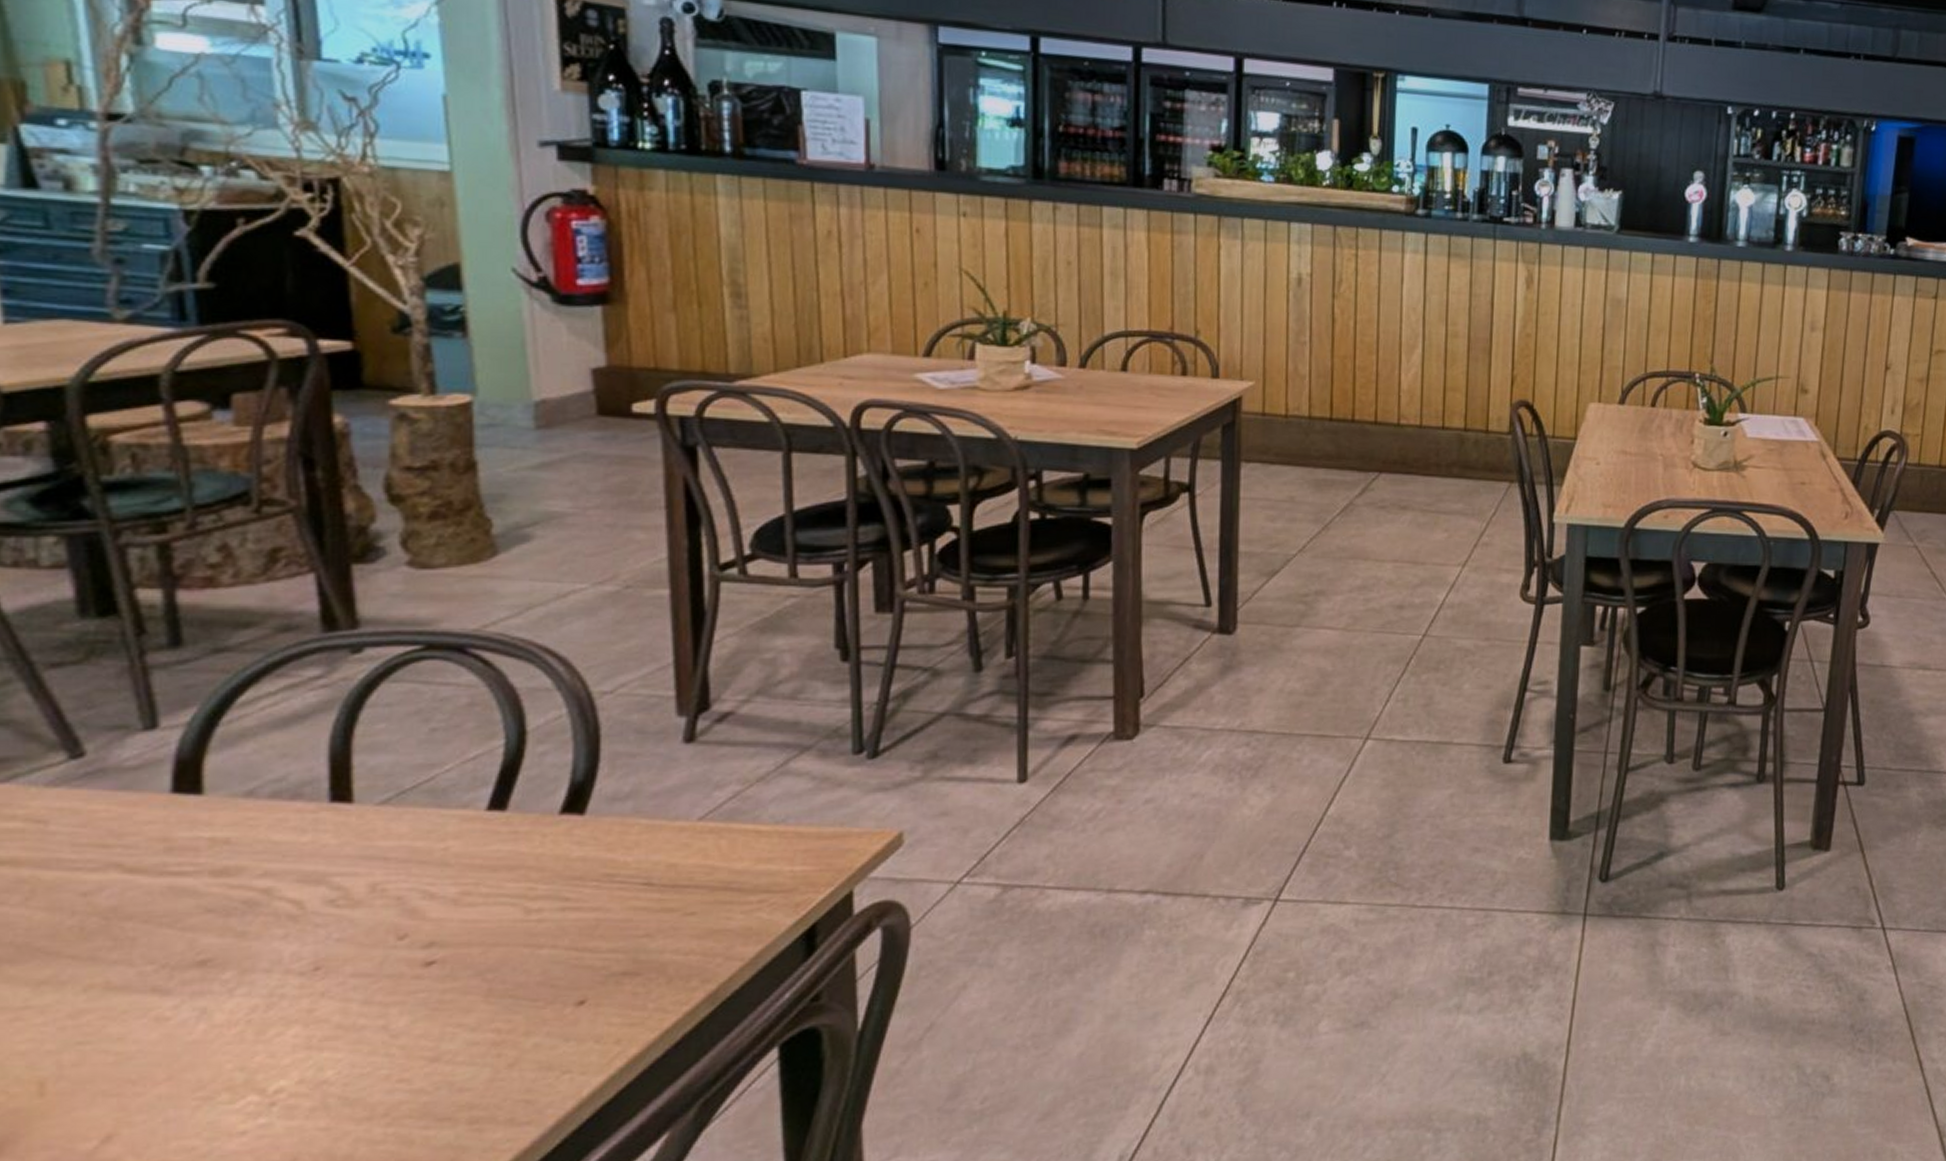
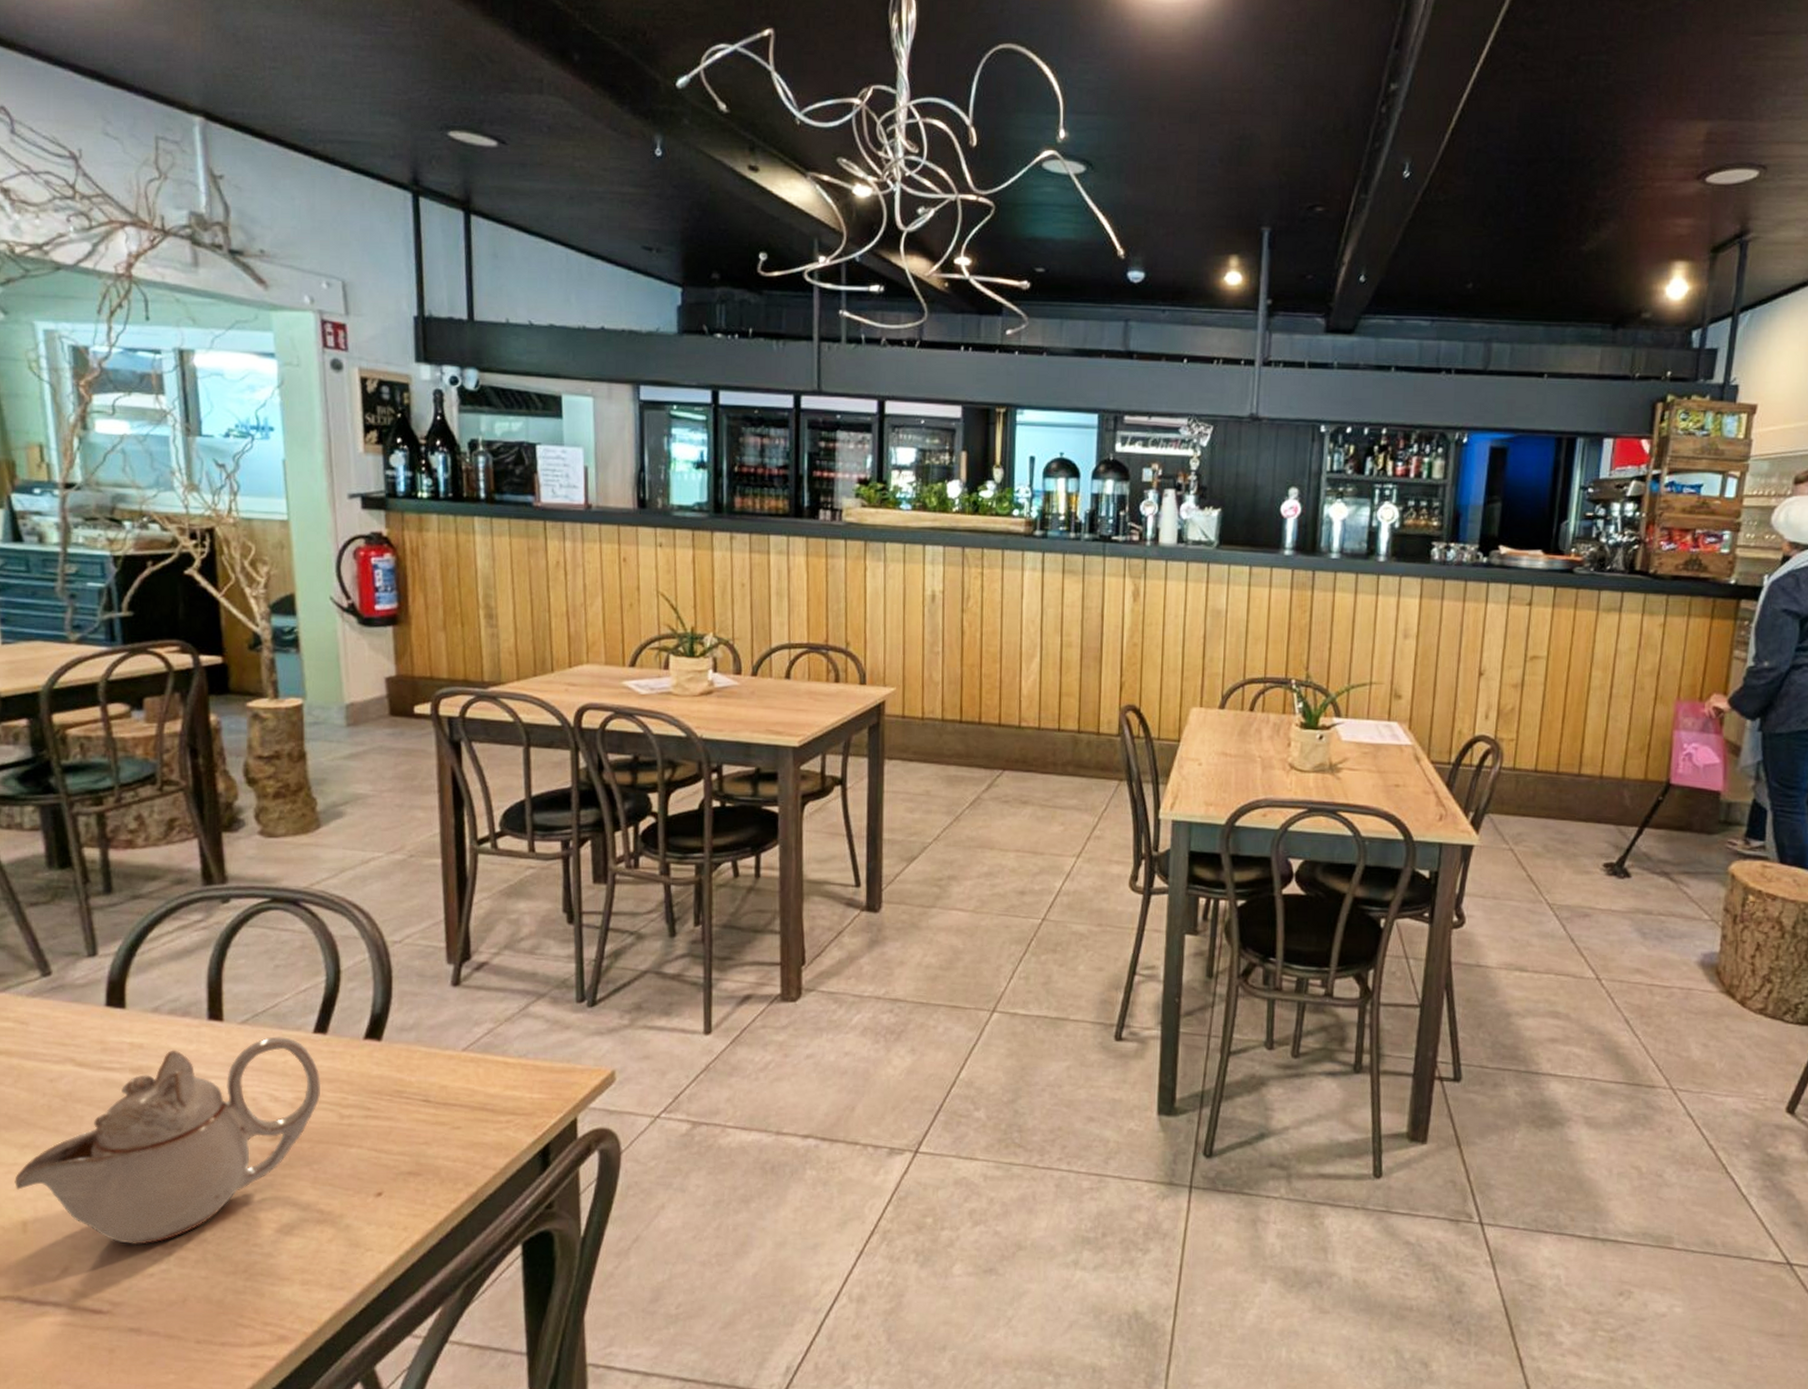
teapot: none [25,817,498,1098] -> present [14,1036,321,1246]

